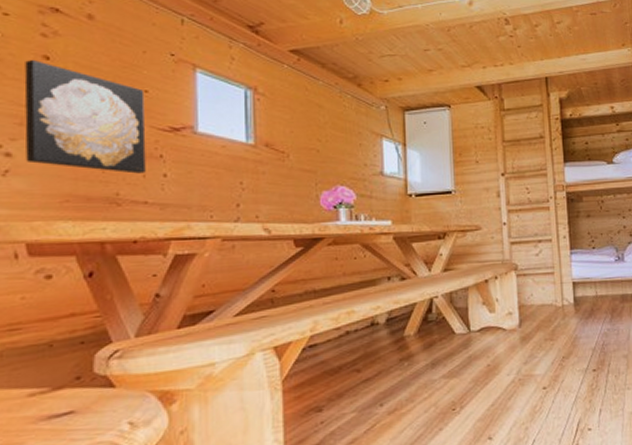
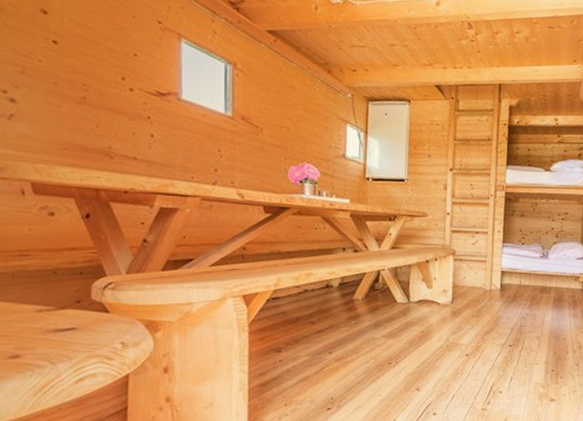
wall art: present [24,60,146,174] -> none [24,12,135,132]

